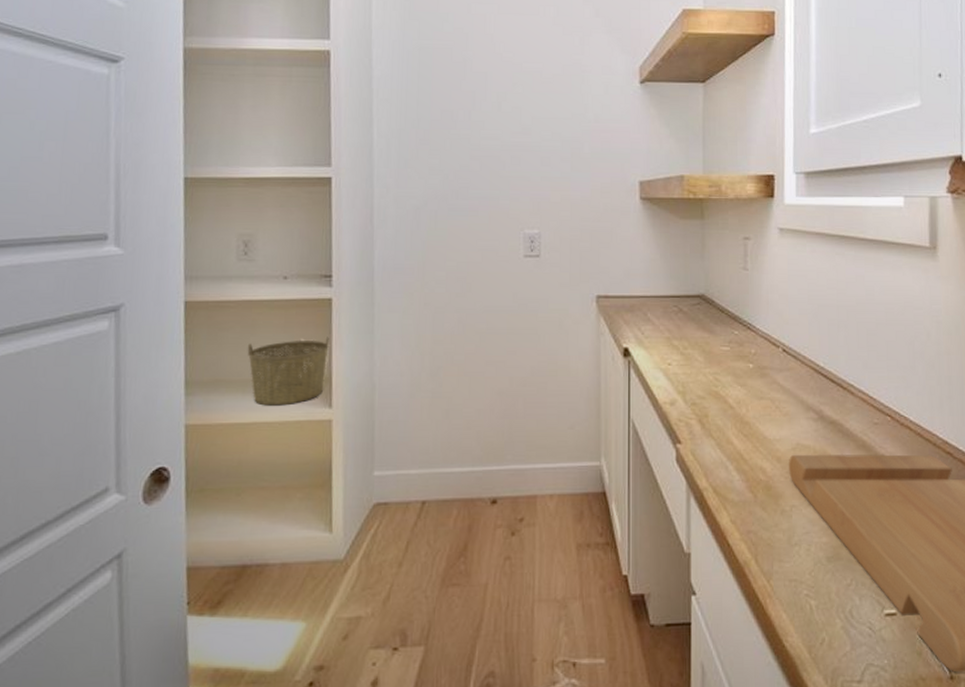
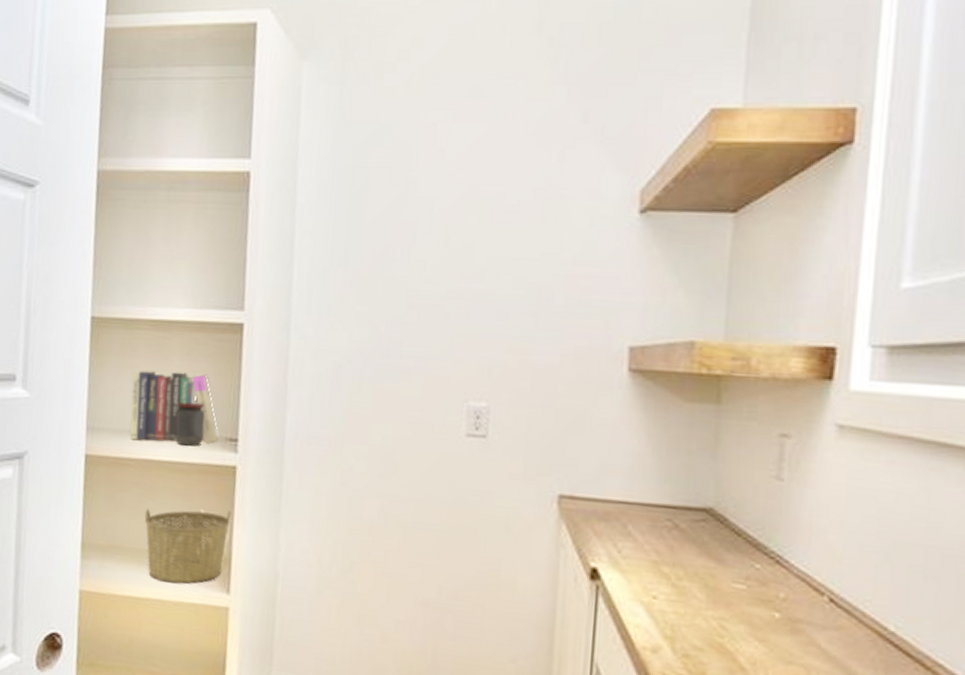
books: none [228,222,315,284] -> present [129,370,220,443]
jar: none [271,247,301,285] -> present [174,401,206,446]

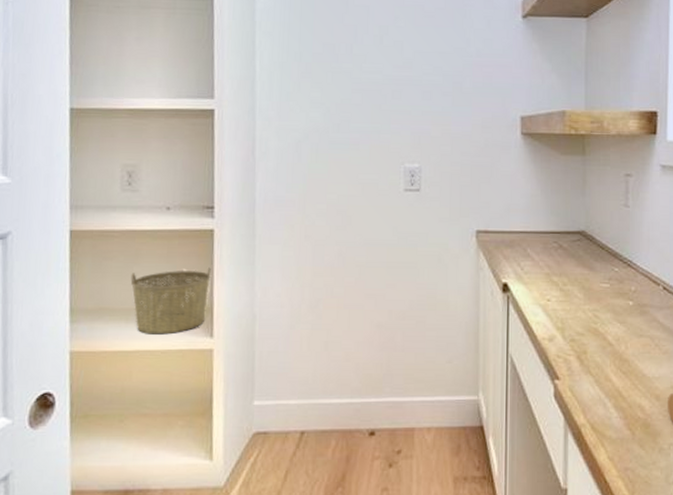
books: present [129,370,220,443] -> none [112,153,197,214]
jar: present [174,401,206,446] -> none [154,177,184,215]

